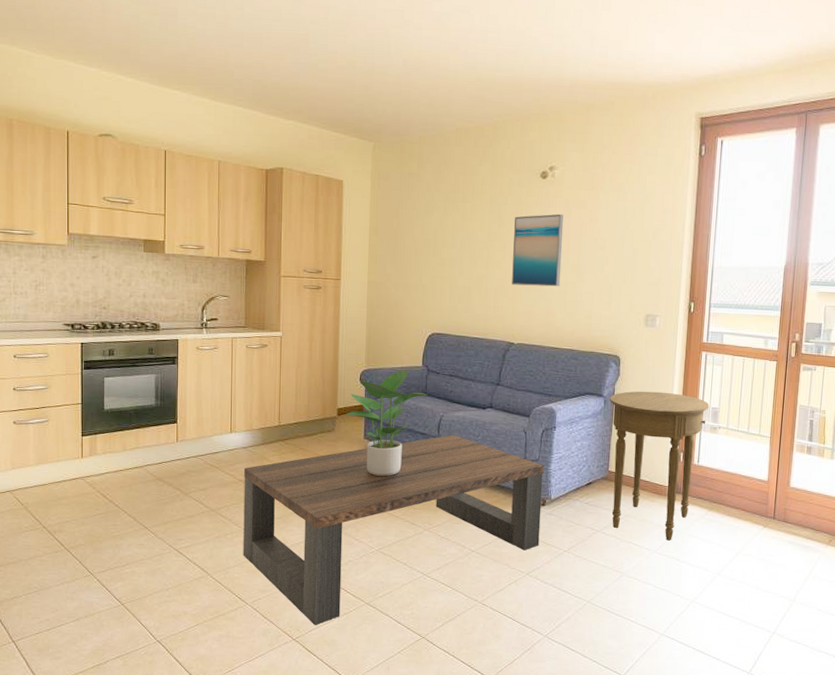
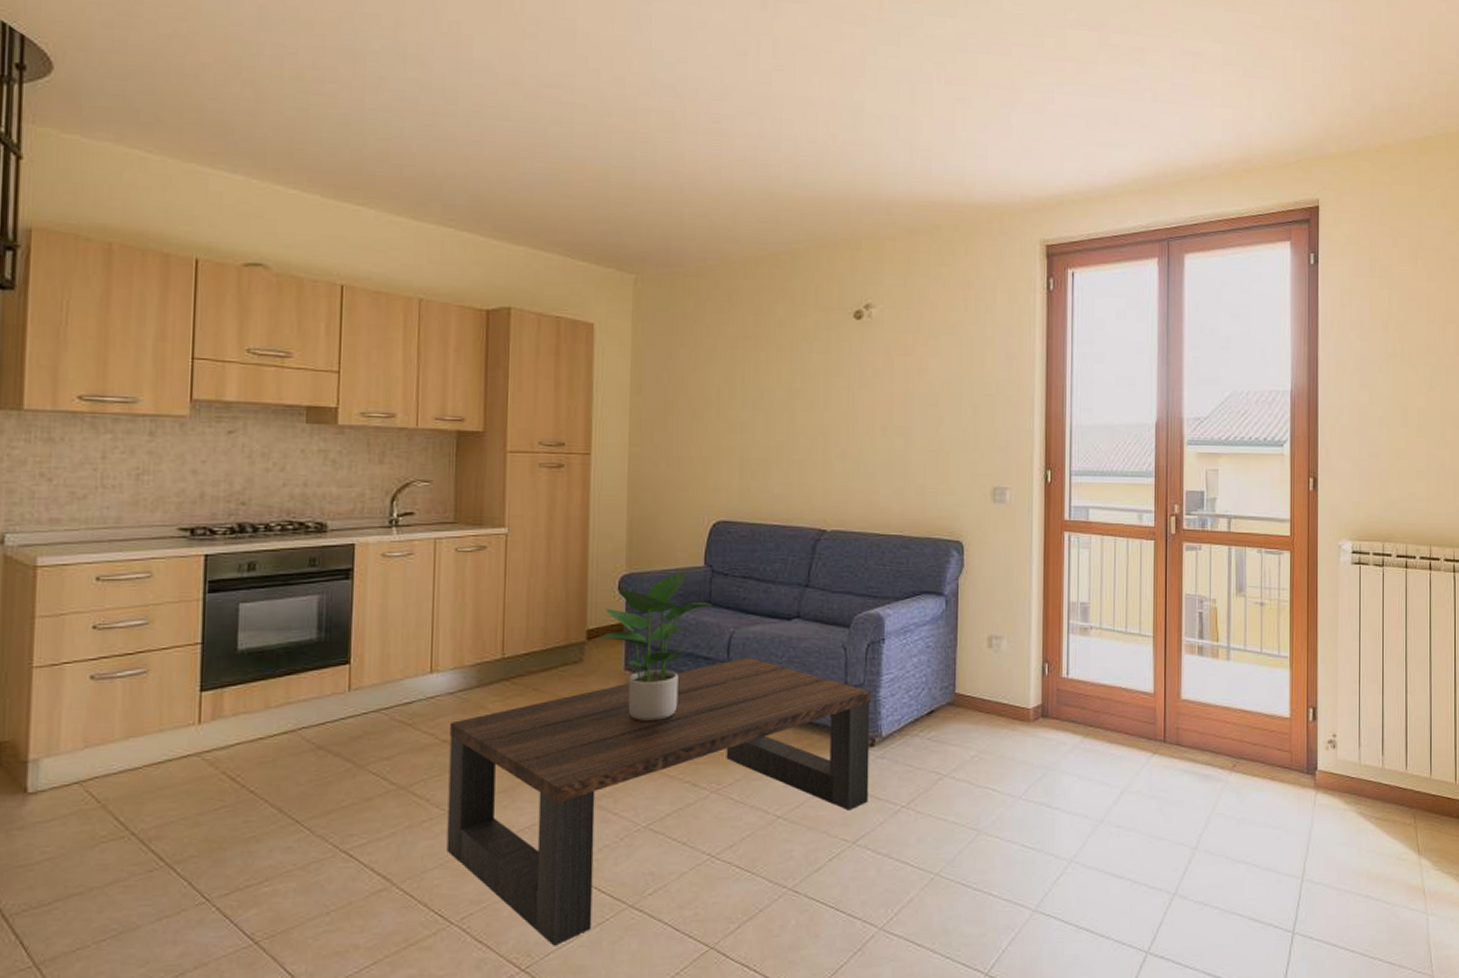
wall art: present [512,214,564,287] -> none [821,363,885,456]
side table: present [610,391,710,541] -> none [953,585,1077,782]

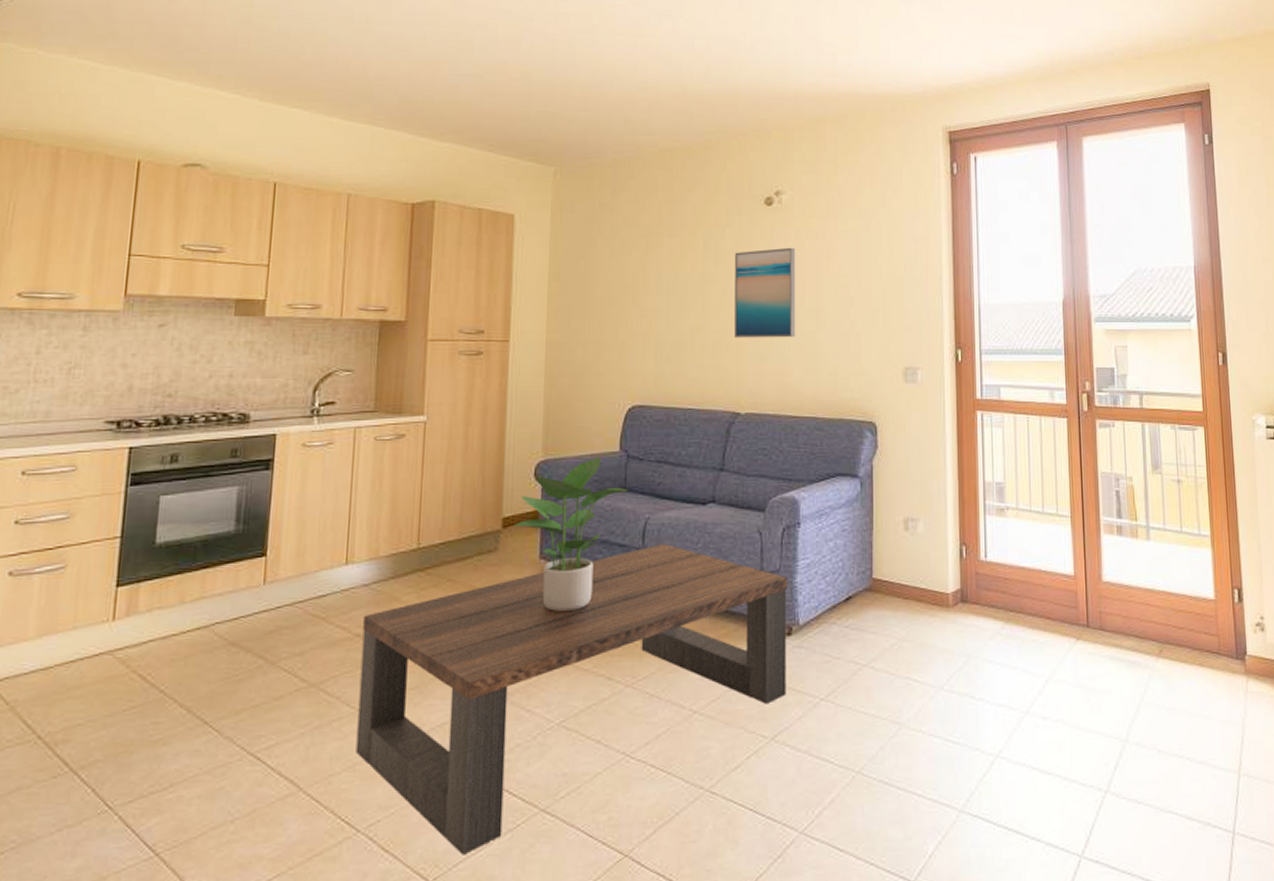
wall art: none [821,363,885,456] -> present [734,247,796,338]

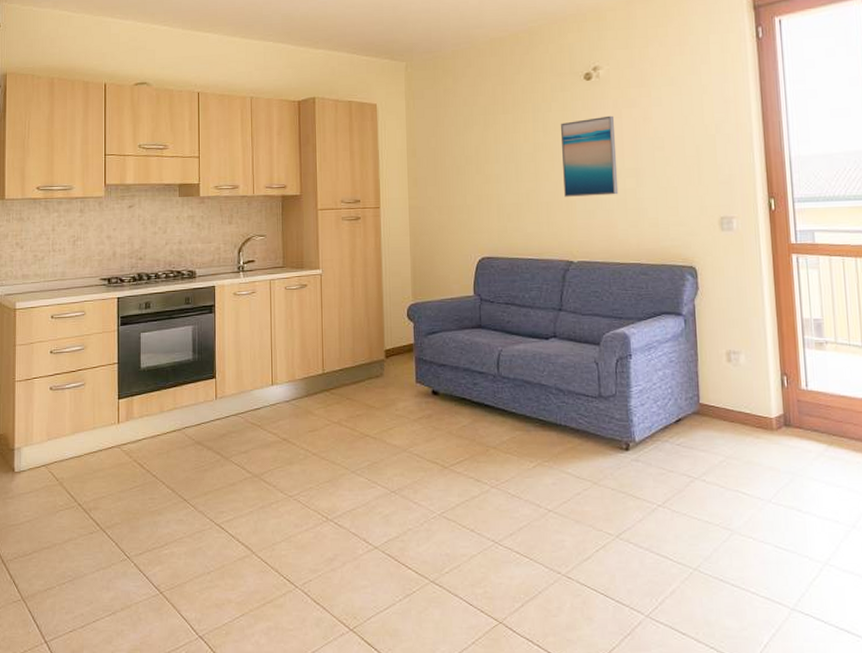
coffee table: present [355,543,788,855] -> none [288,371,628,611]
potted plant: present [513,458,629,613] -> none [394,301,484,426]

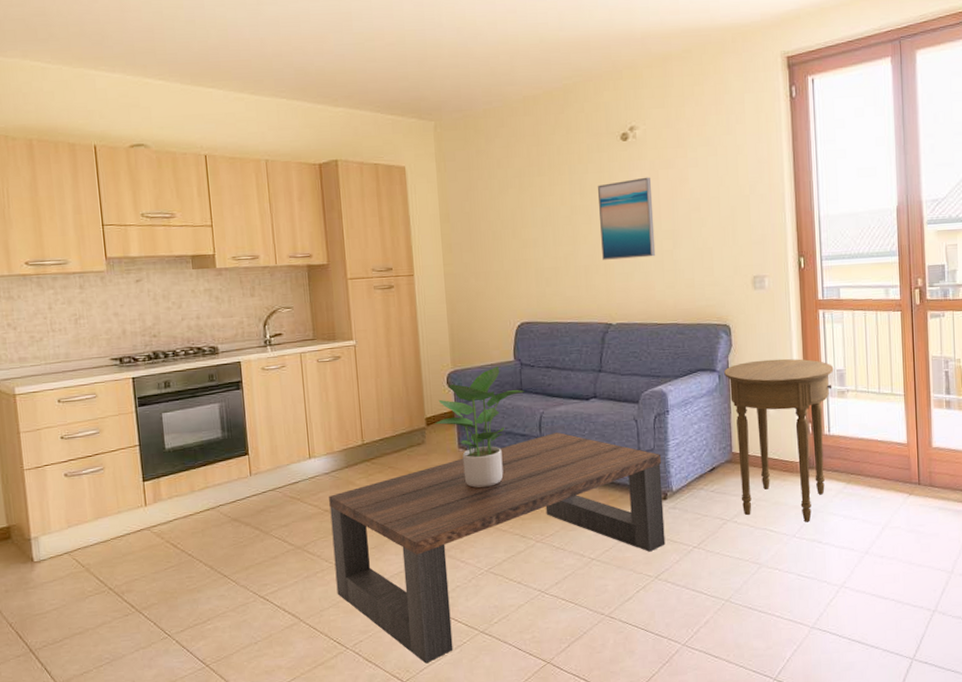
coffee table: none [288,371,628,611] -> present [329,432,666,664]
potted plant: none [394,301,484,426] -> present [435,367,525,488]
side table: none [690,304,810,487] -> present [724,358,834,522]

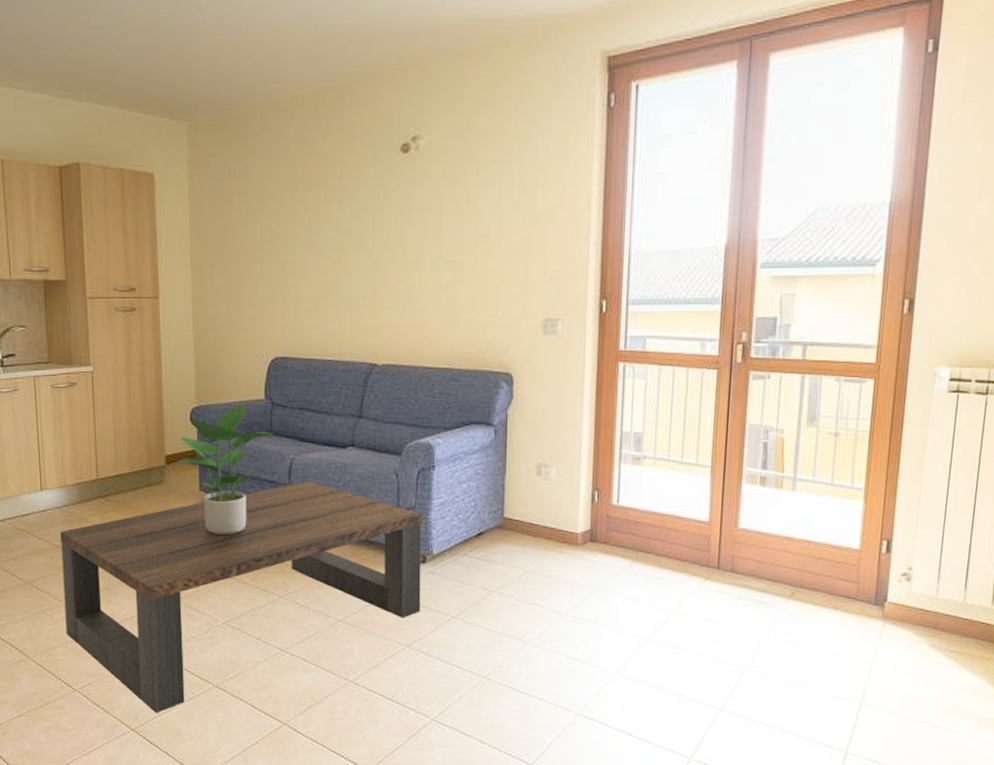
wall art: present [597,177,656,260] -> none [369,196,434,291]
side table: present [724,358,834,522] -> none [502,416,630,600]

